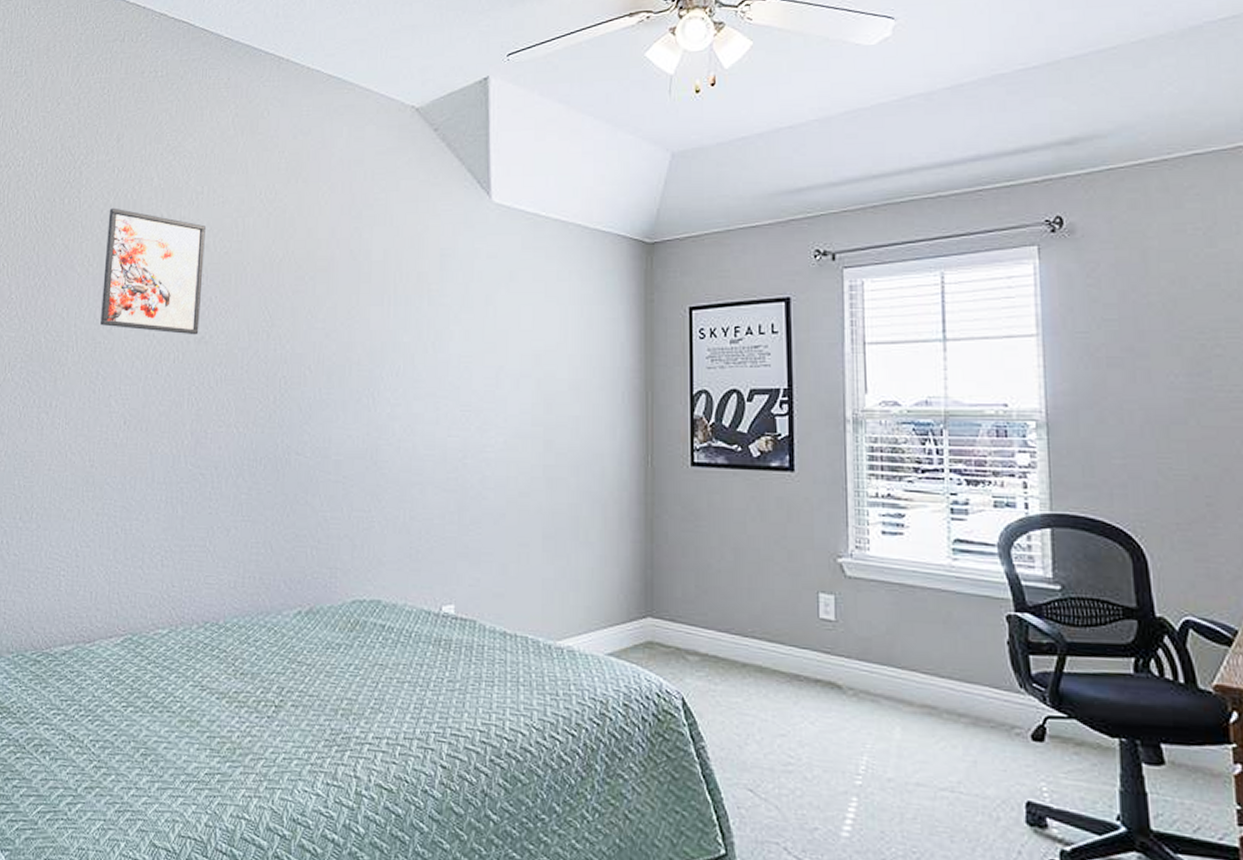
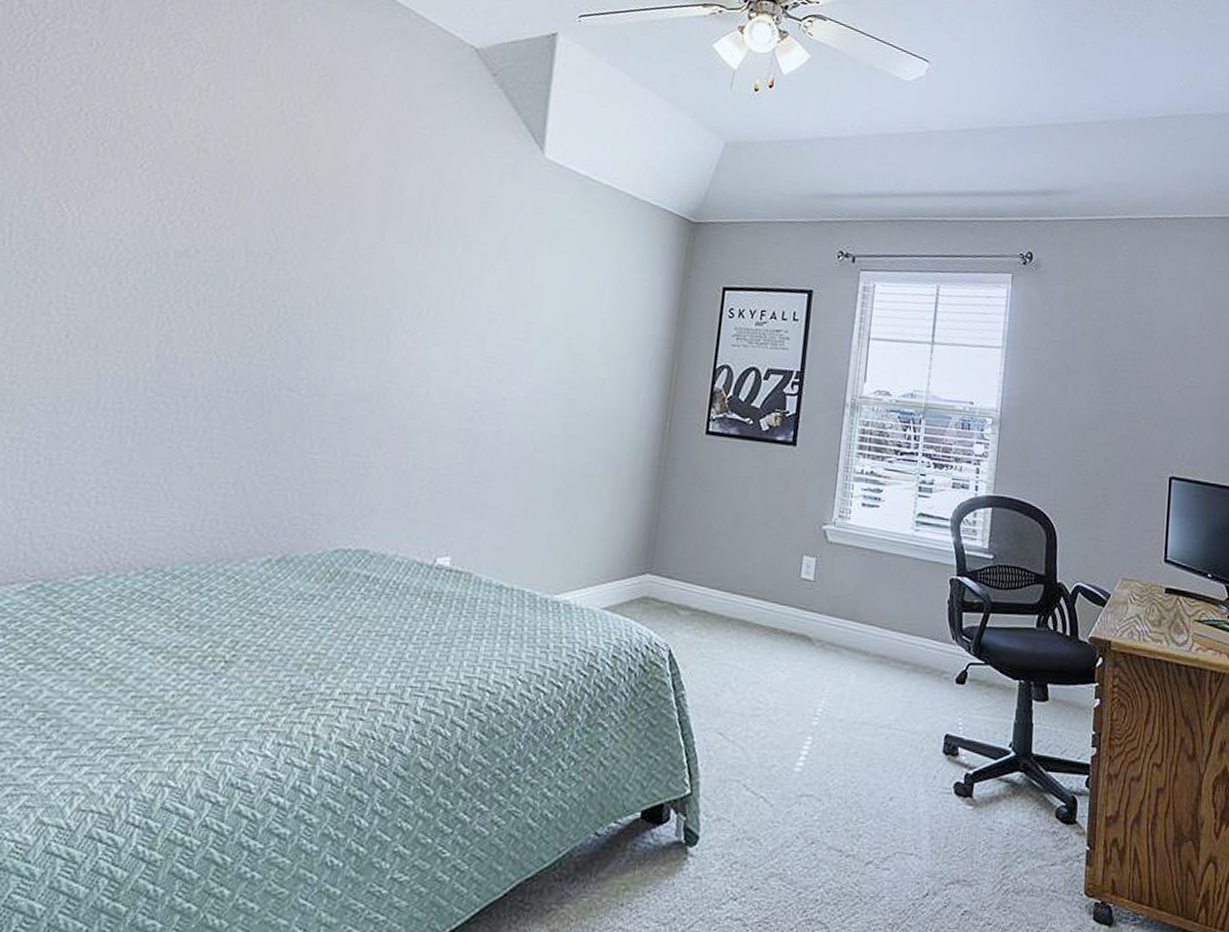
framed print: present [100,207,206,335] -> none [48,86,207,248]

